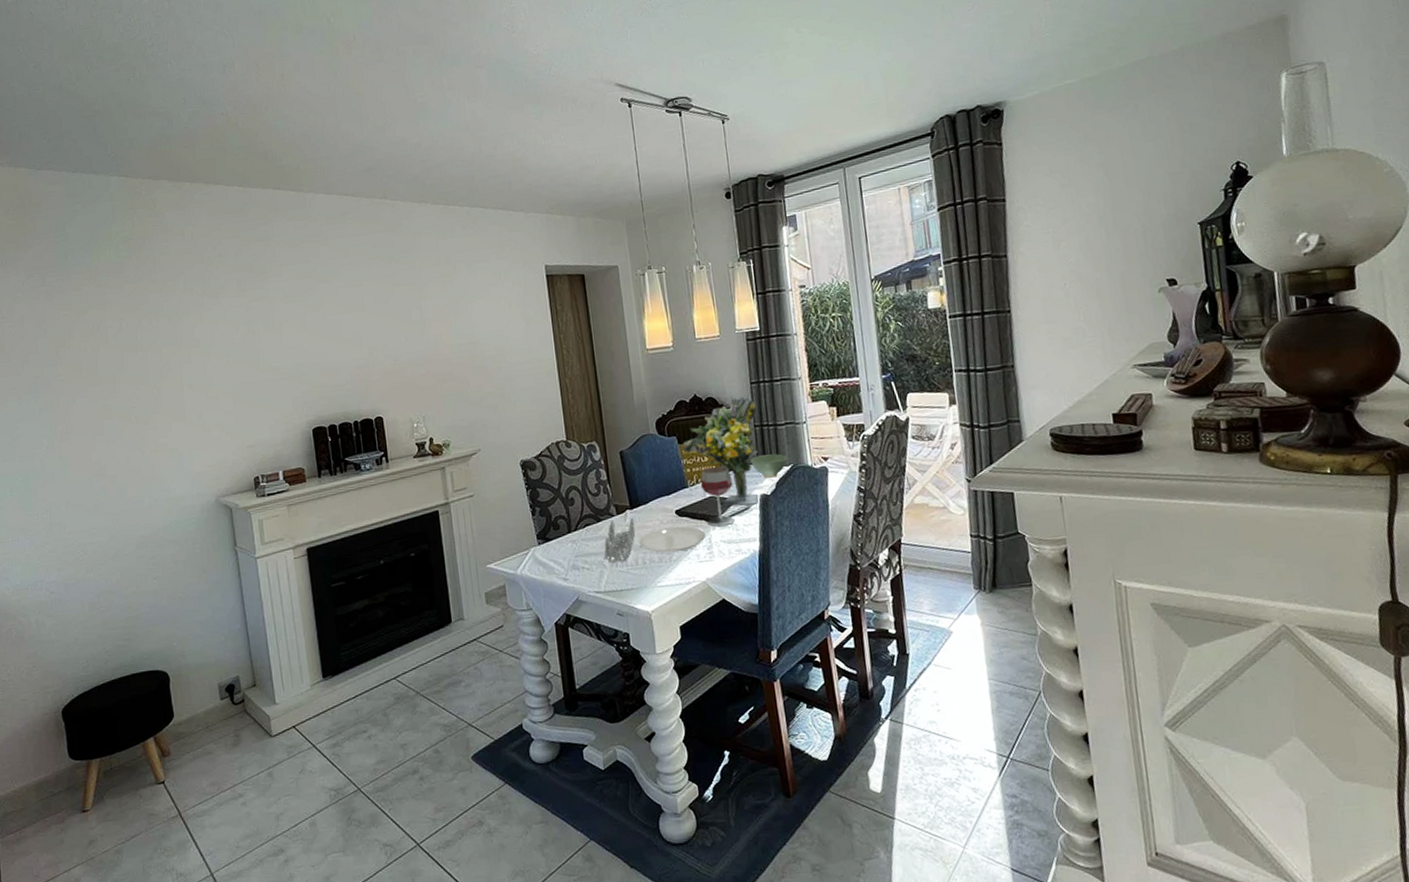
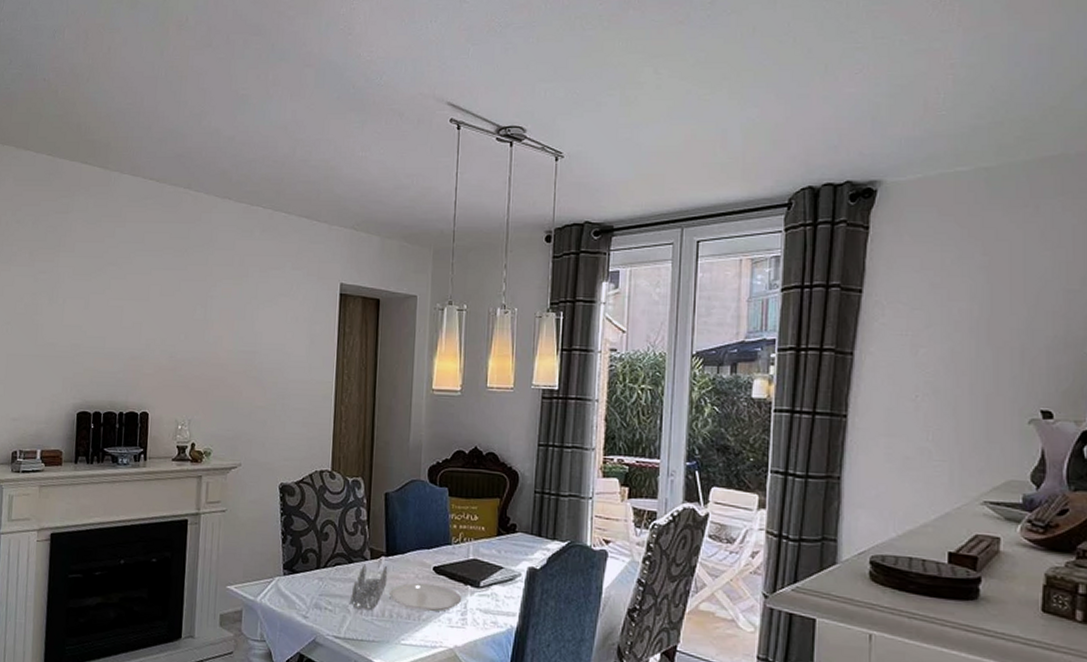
bouquet: present [683,396,759,506] -> none [454,455,541,577]
wineglass: present [700,466,736,527] -> none [464,528,501,594]
bowl: present [750,454,787,479] -> none [524,524,565,553]

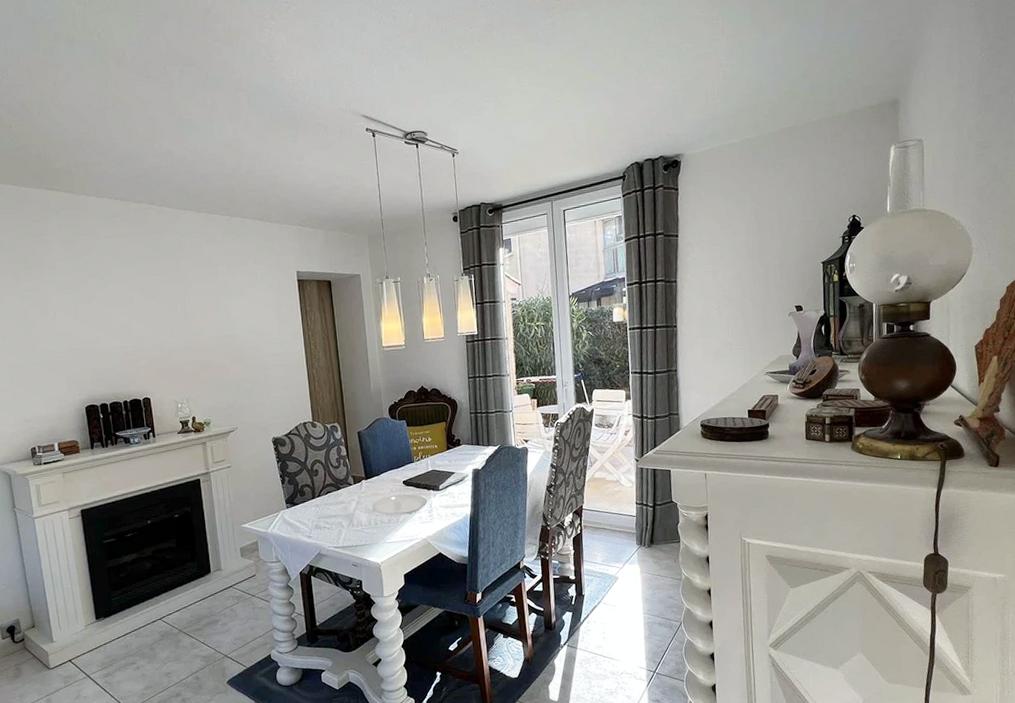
napkin holder: present [350,565,388,611] -> none [343,487,370,524]

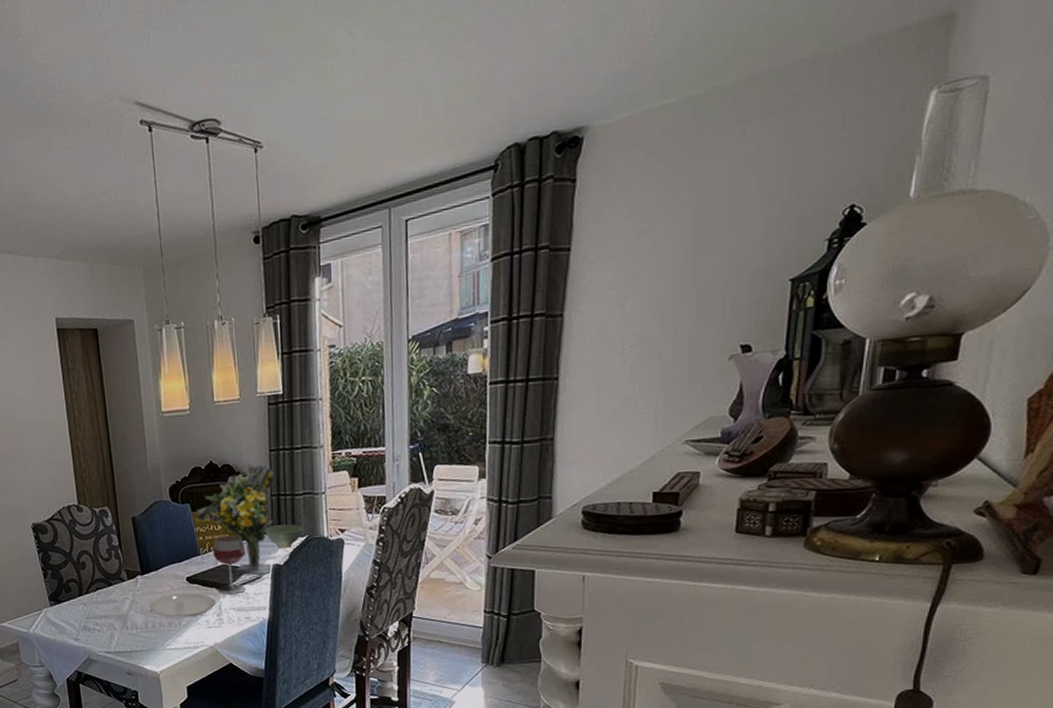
bouquet: none [411,388,473,478] -> present [197,464,275,575]
wineglass: none [424,445,452,495] -> present [212,535,247,595]
bowl: none [466,436,496,456] -> present [265,524,303,549]

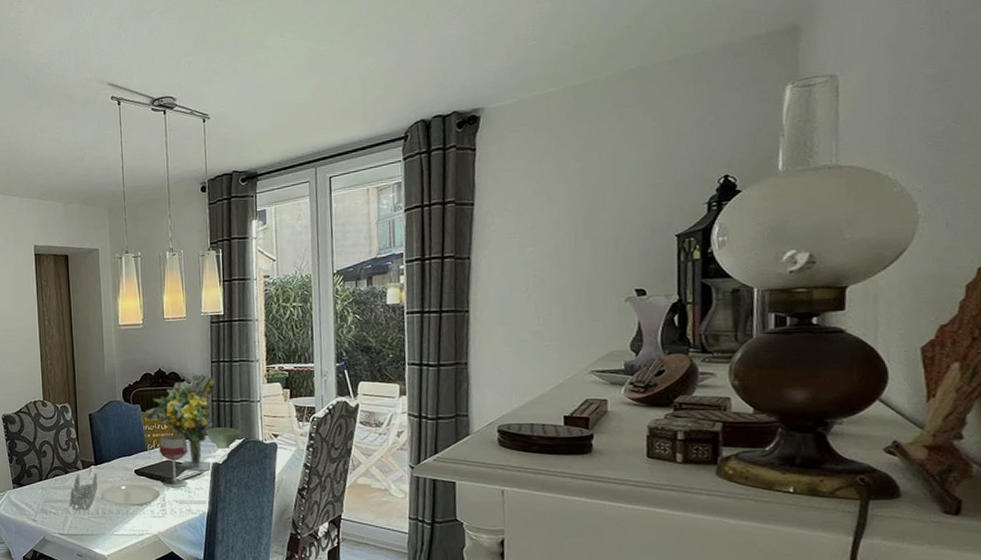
napkin holder: none [115,584,146,626] -> present [70,474,98,511]

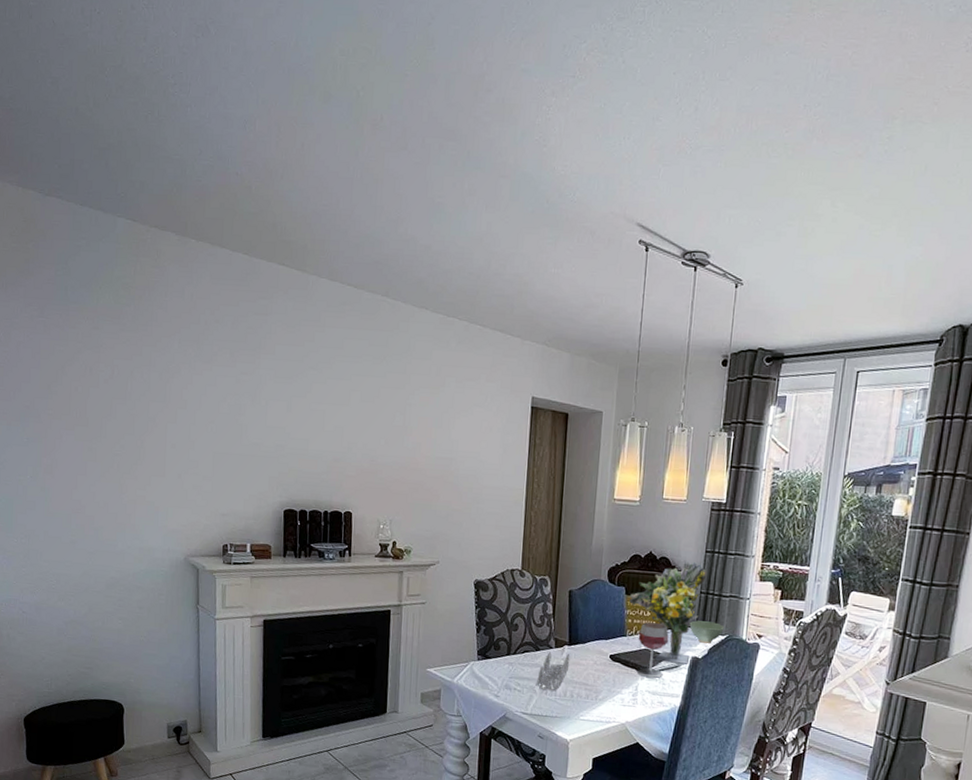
plate: present [101,484,161,507] -> none [571,668,634,693]

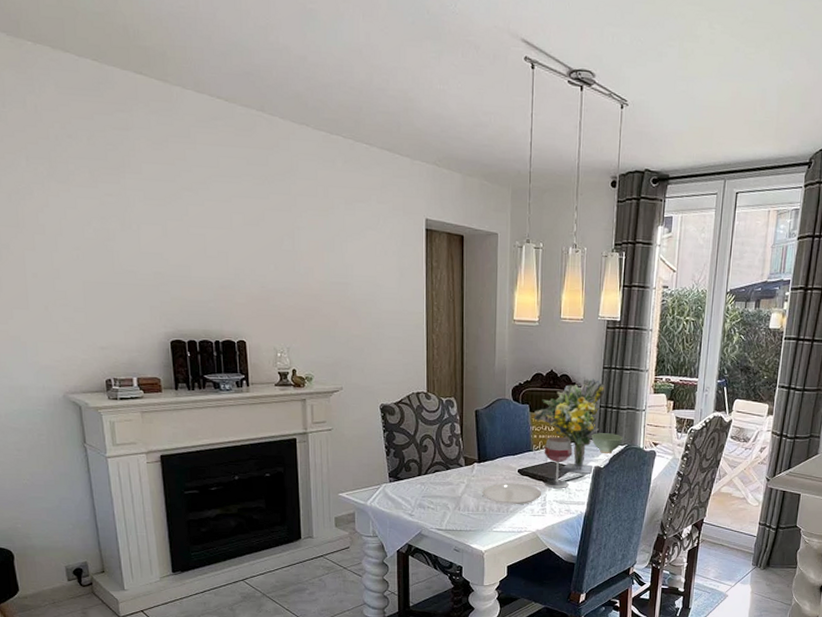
napkin holder: present [537,652,570,692] -> none [449,470,480,507]
plate: none [571,668,634,693] -> present [482,483,542,505]

